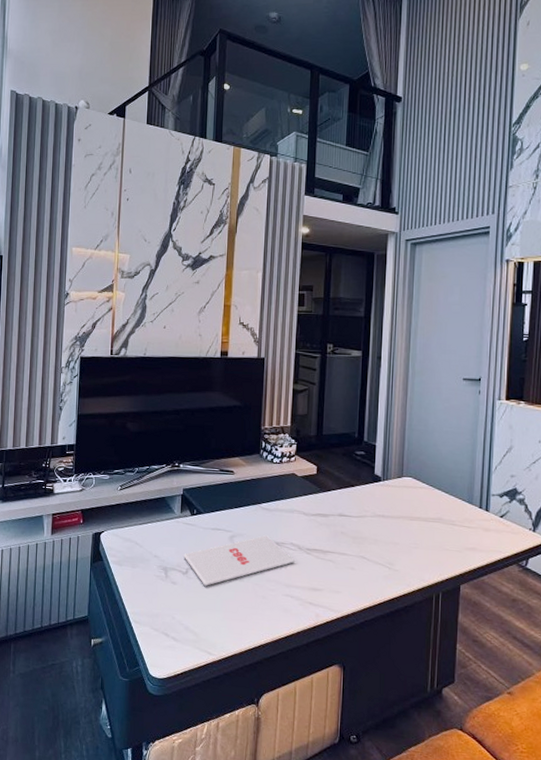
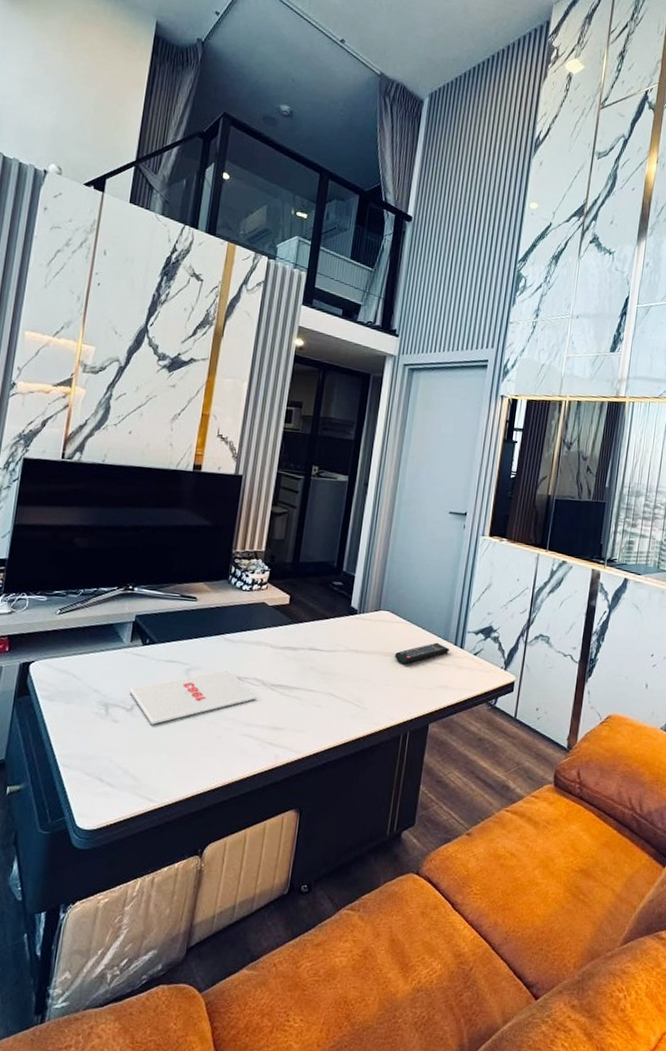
remote control: none [420,506,475,527] -> present [394,642,449,664]

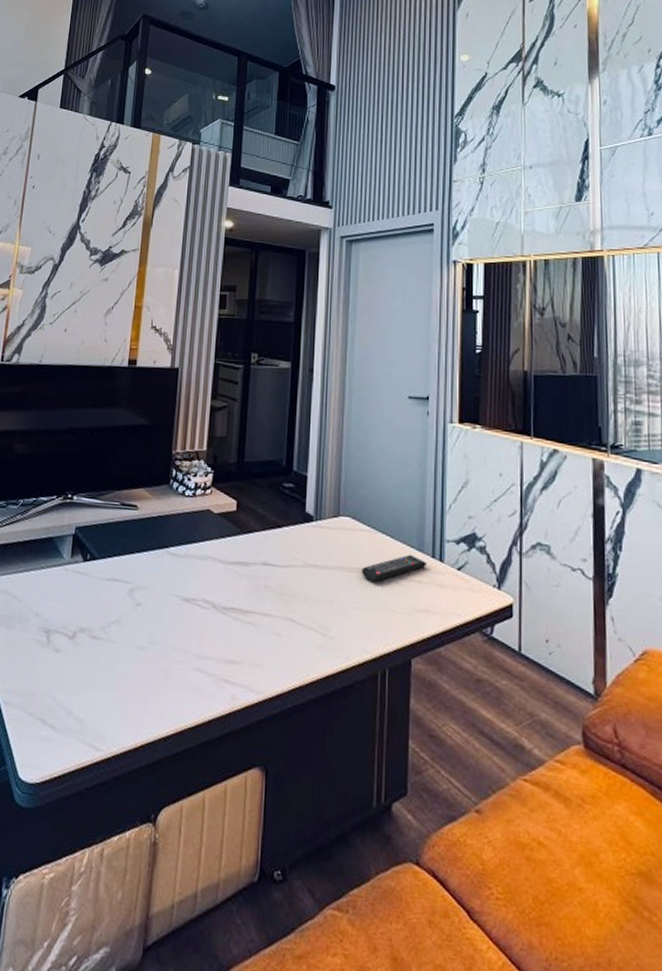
magazine: present [129,669,257,725] -> none [71,589,207,655]

